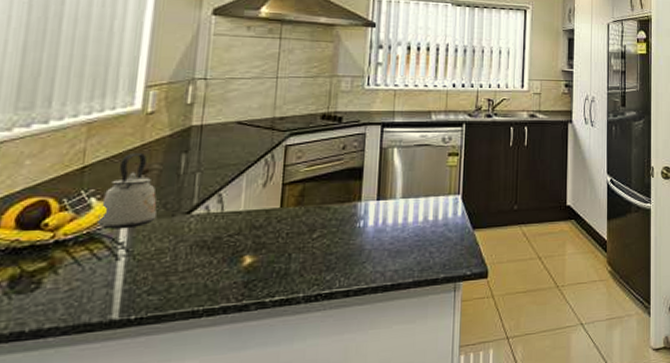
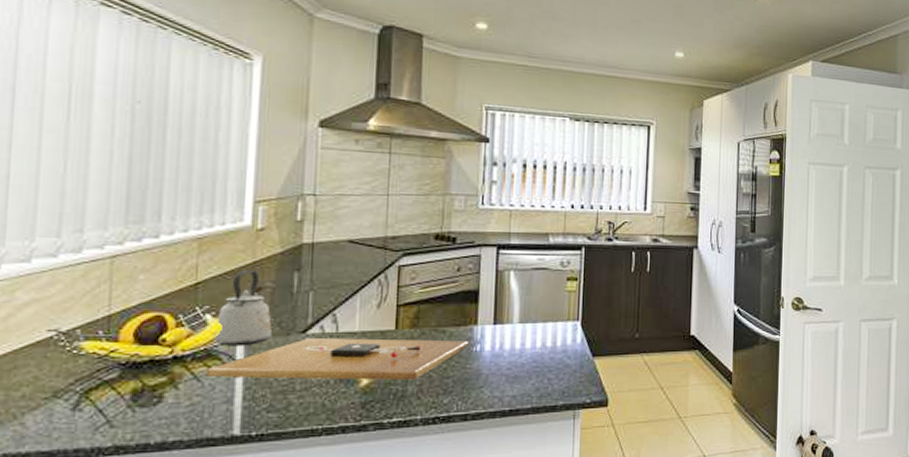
cutting board: none [86,217,353,262] -> present [205,338,470,381]

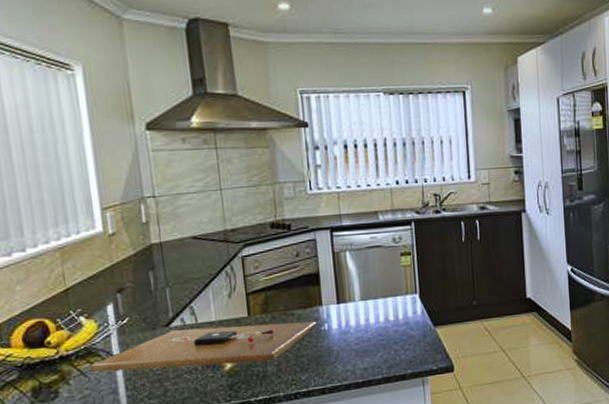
kettle: present [214,269,272,347] -> none [90,272,140,344]

